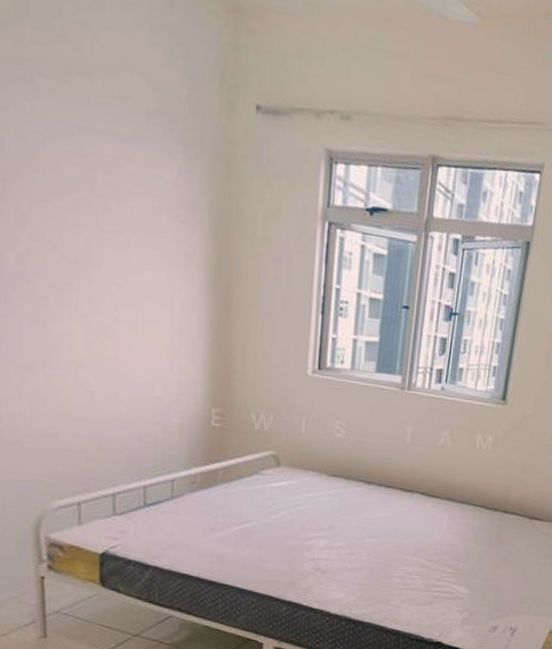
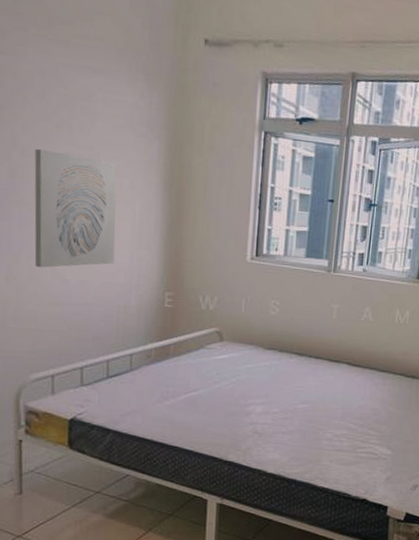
wall art: none [49,232,152,377] -> present [34,149,117,268]

